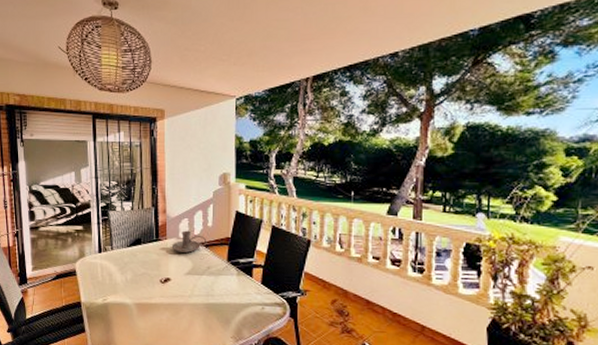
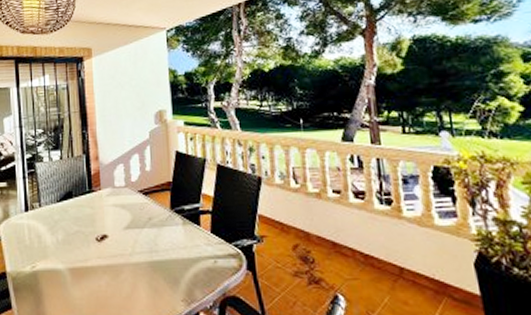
candle holder: present [171,230,207,253] -> none [106,177,146,203]

